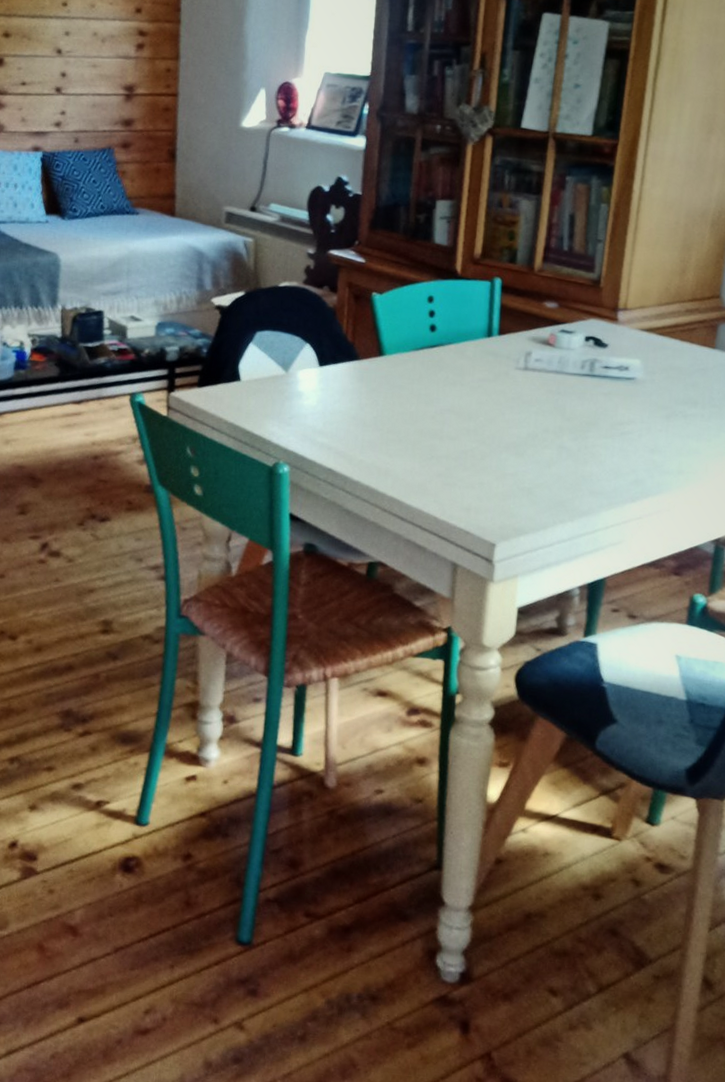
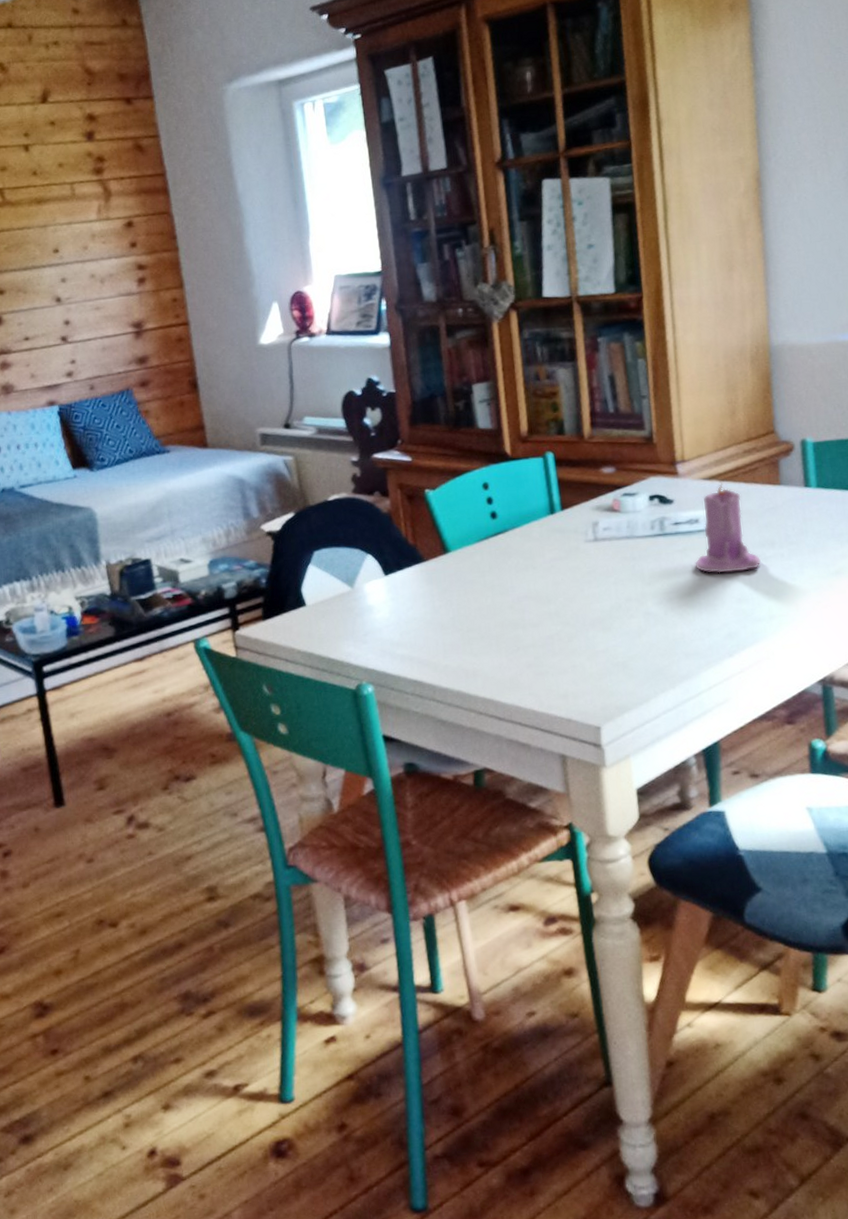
candle: none [616,335,682,425] -> present [694,481,762,574]

